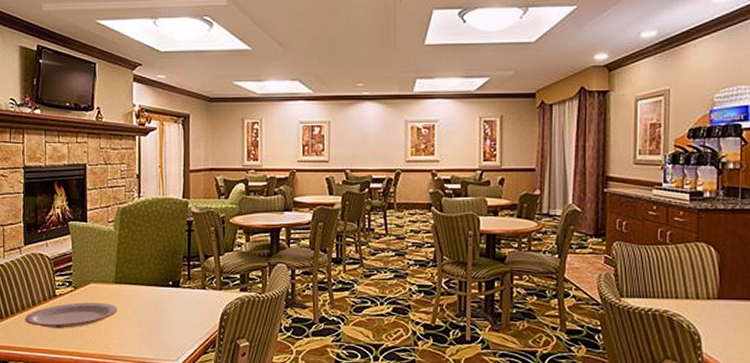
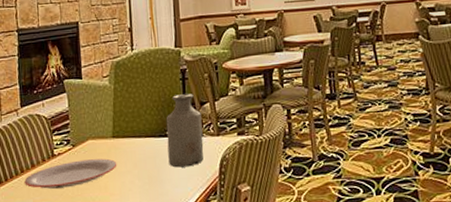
bottle: none [169,246,205,318] -> present [166,94,204,168]

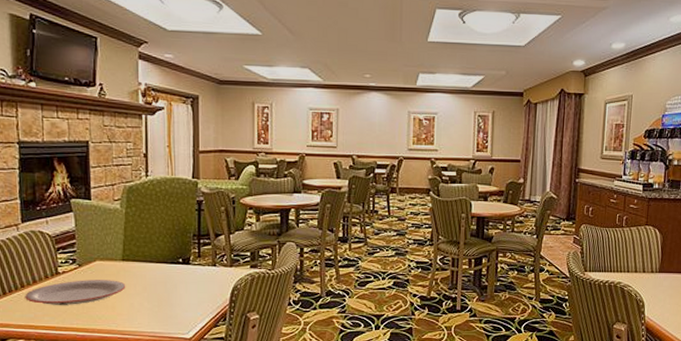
bottle: present [166,94,204,168] -> none [179,225,216,294]

